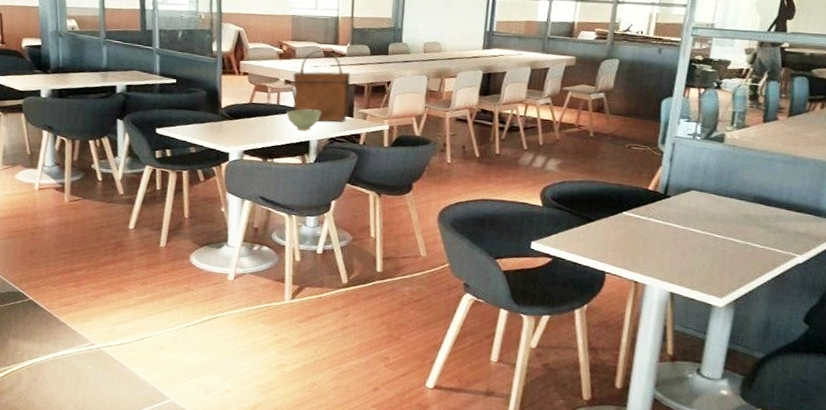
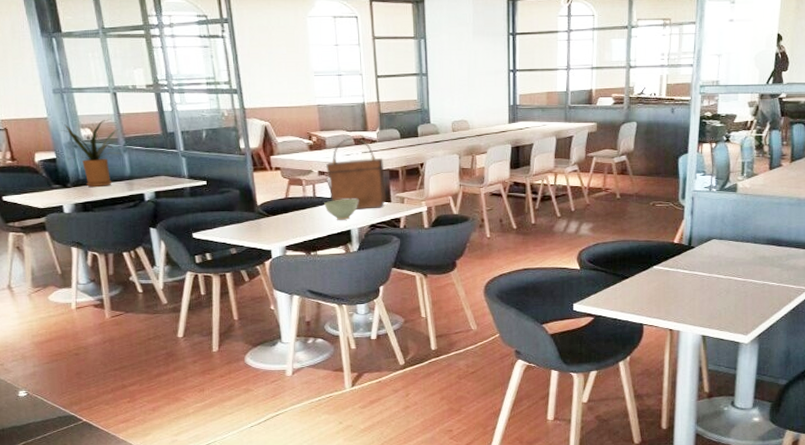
house plant: none [48,12,102,76] -> present [60,119,122,188]

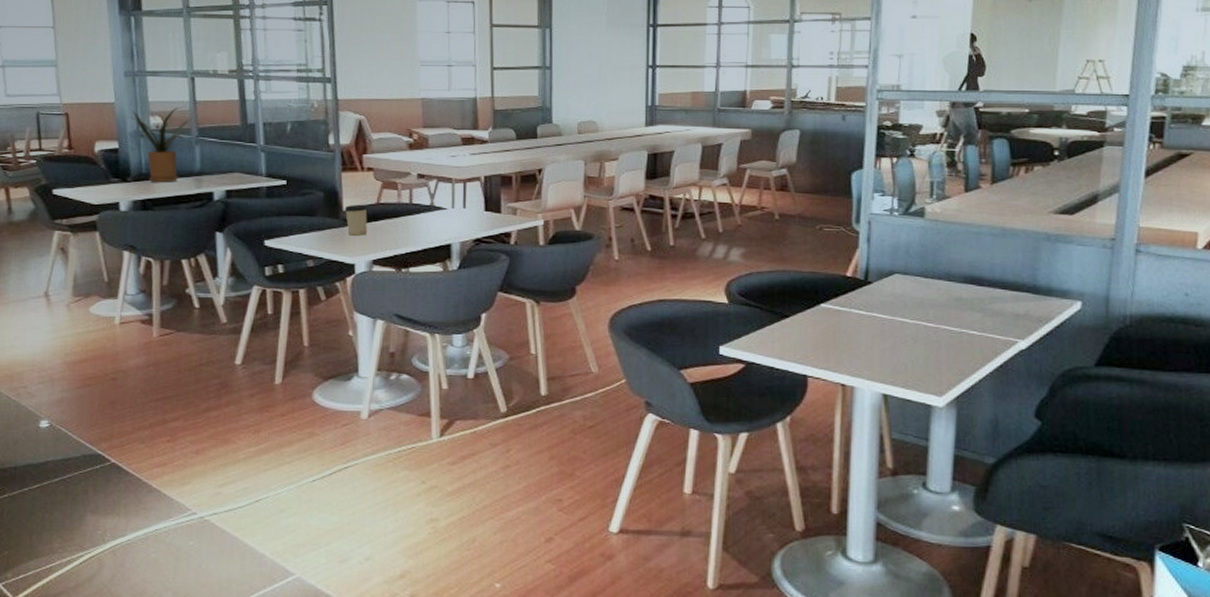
cup: none [258,199,279,226] -> present [344,204,368,236]
bowl: present [324,198,359,220] -> none [422,207,463,232]
handbag: present [325,137,387,210] -> none [426,136,496,221]

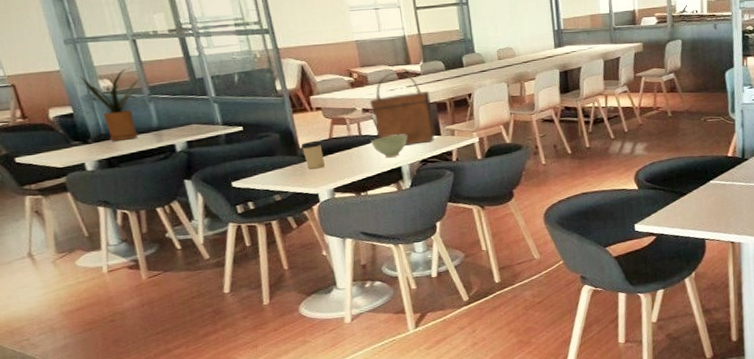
bowl: none [422,207,463,232] -> present [371,134,407,158]
handbag: none [426,136,496,221] -> present [369,71,436,146]

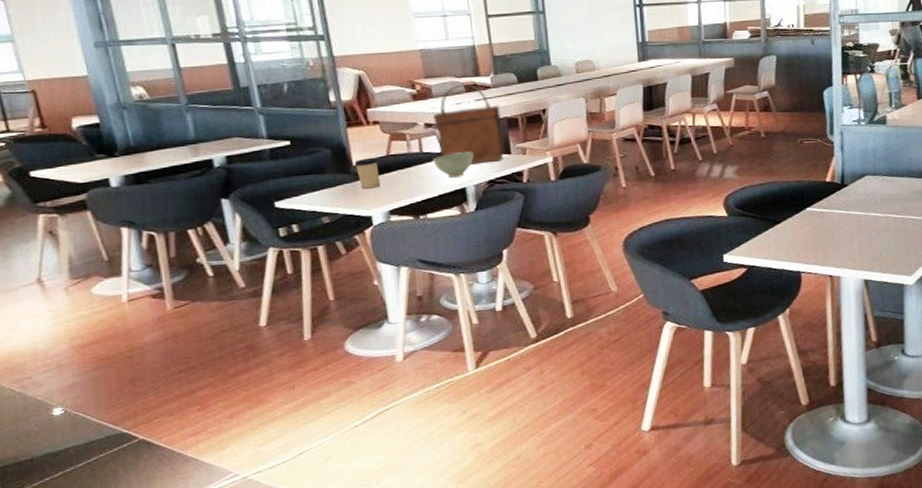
house plant: present [75,68,147,142] -> none [104,74,184,156]

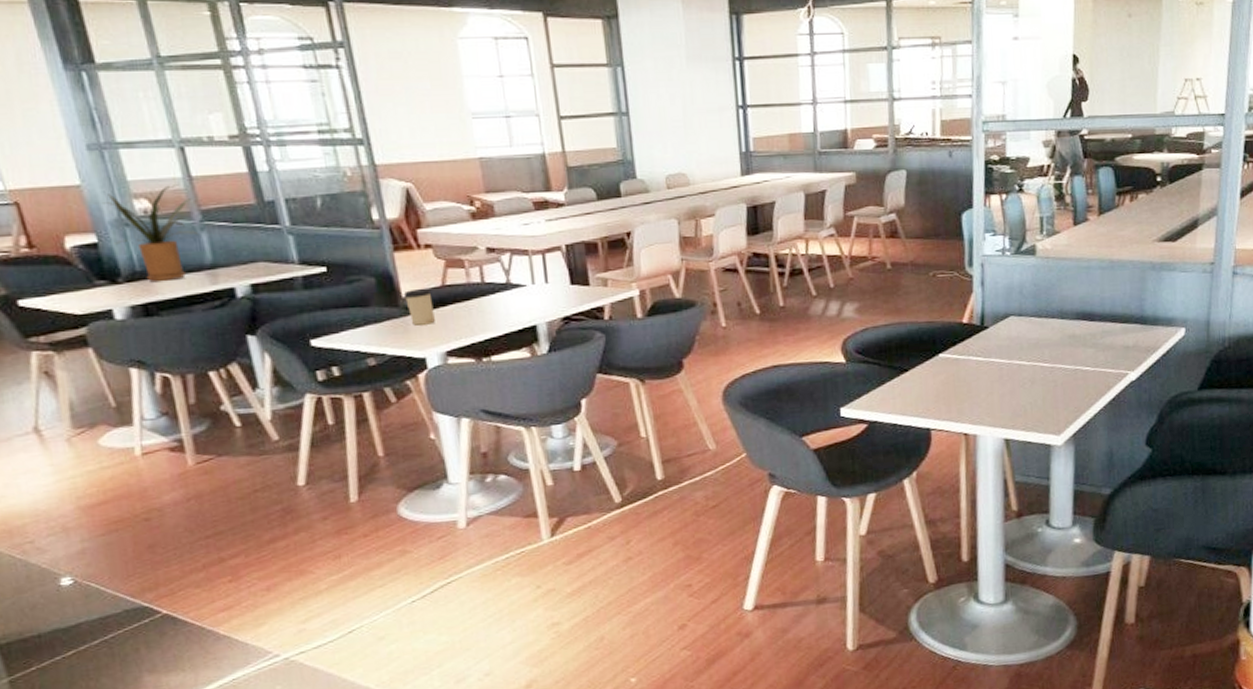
house plant: none [104,74,184,156] -> present [102,184,198,283]
handbag: present [432,84,506,164] -> none [495,200,583,298]
bowl: present [433,152,474,177] -> none [497,282,545,313]

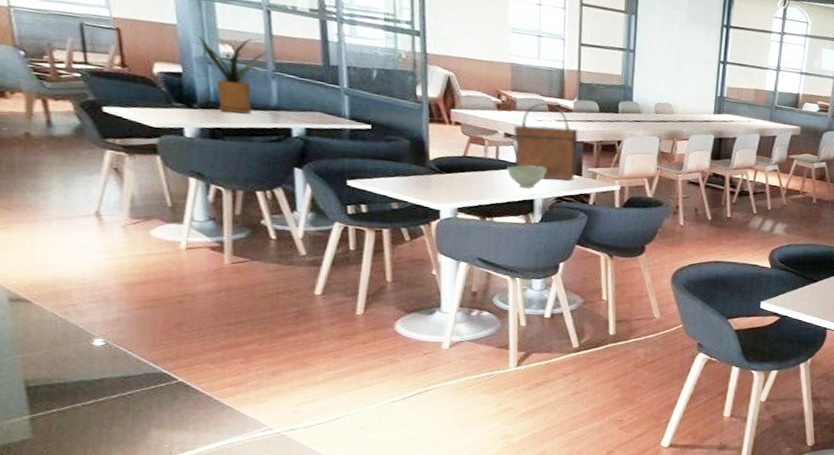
cup: present [403,288,435,326] -> none [430,155,454,185]
handbag: none [495,200,583,298] -> present [513,102,579,181]
bowl: none [497,282,545,313] -> present [507,165,547,189]

